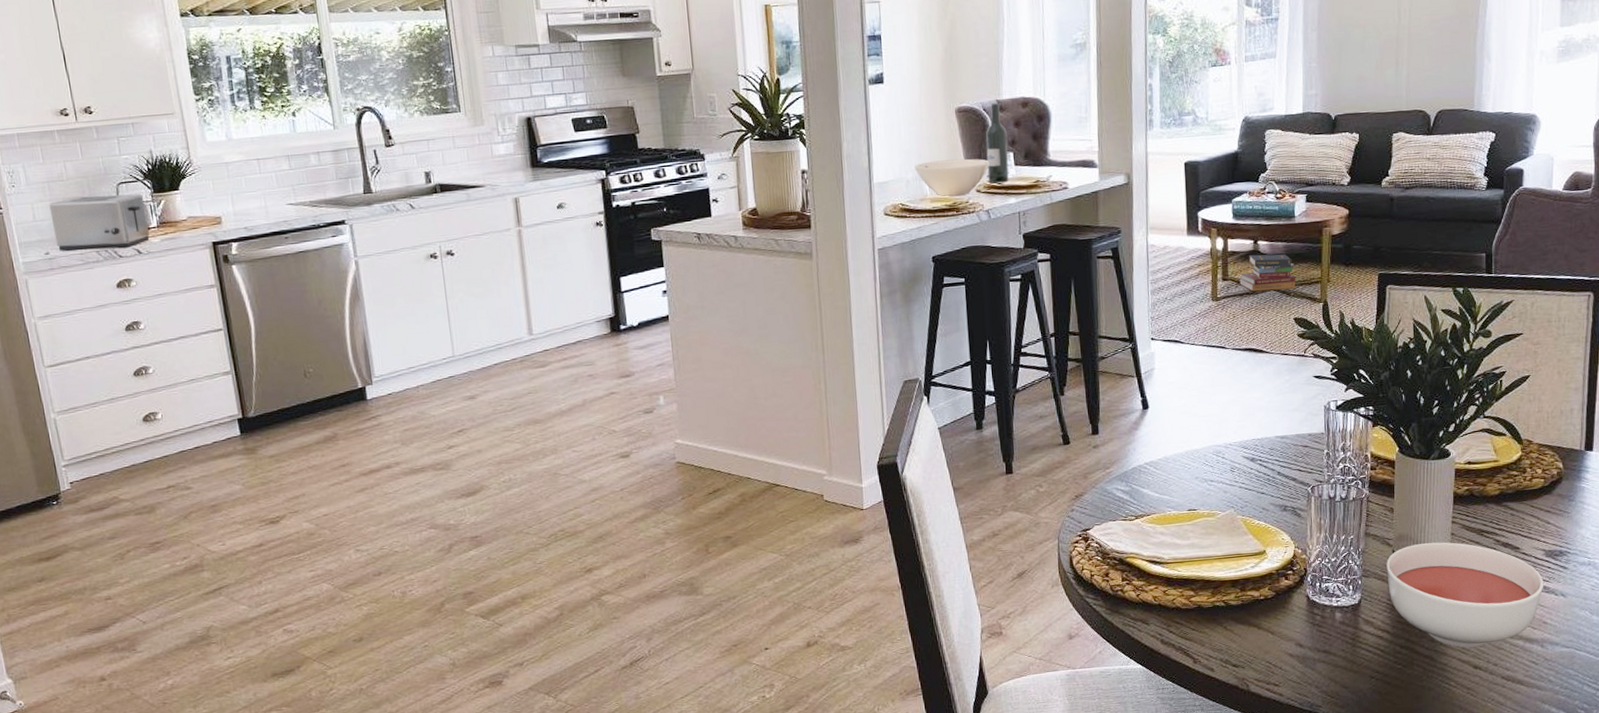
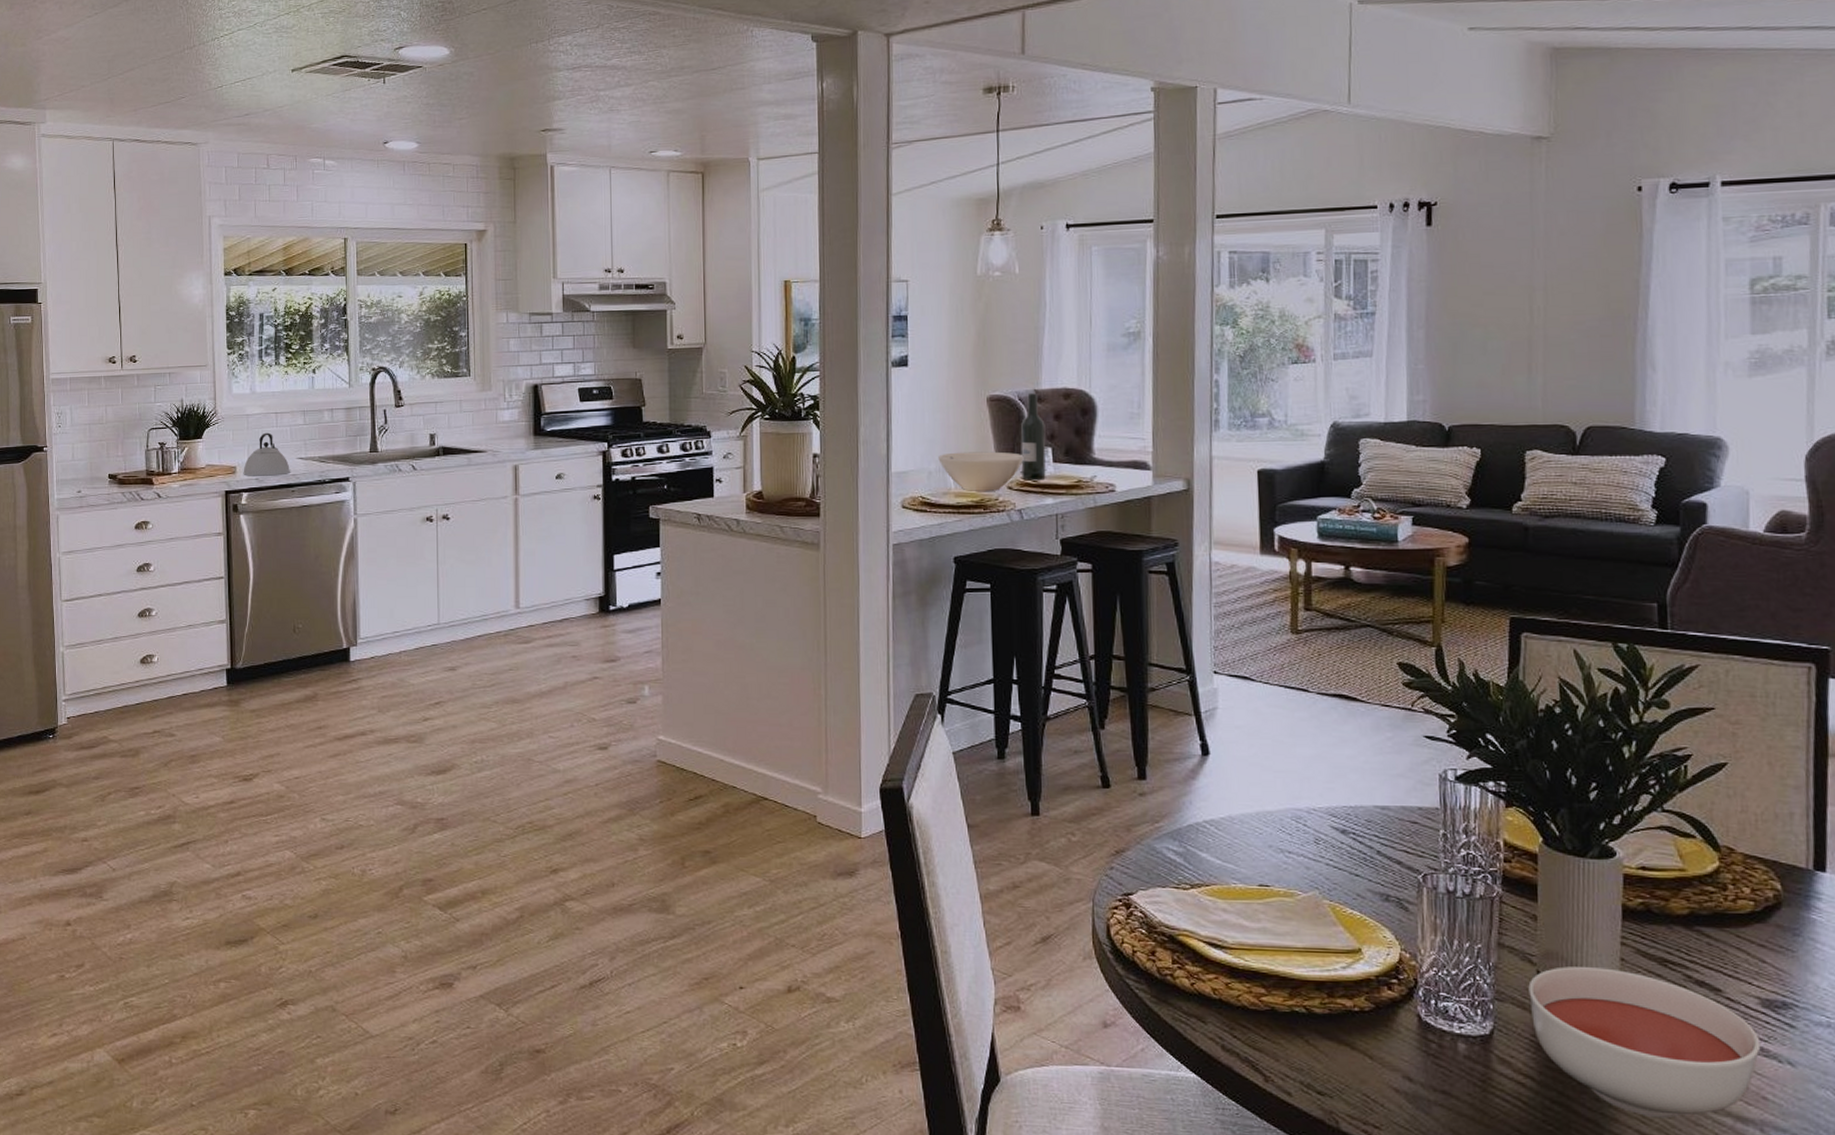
toaster: present [49,193,150,252] -> none [87,439,170,492]
kettle: none [229,180,281,227] -> present [243,432,290,477]
books: present [1239,253,1295,292] -> none [1326,582,1399,627]

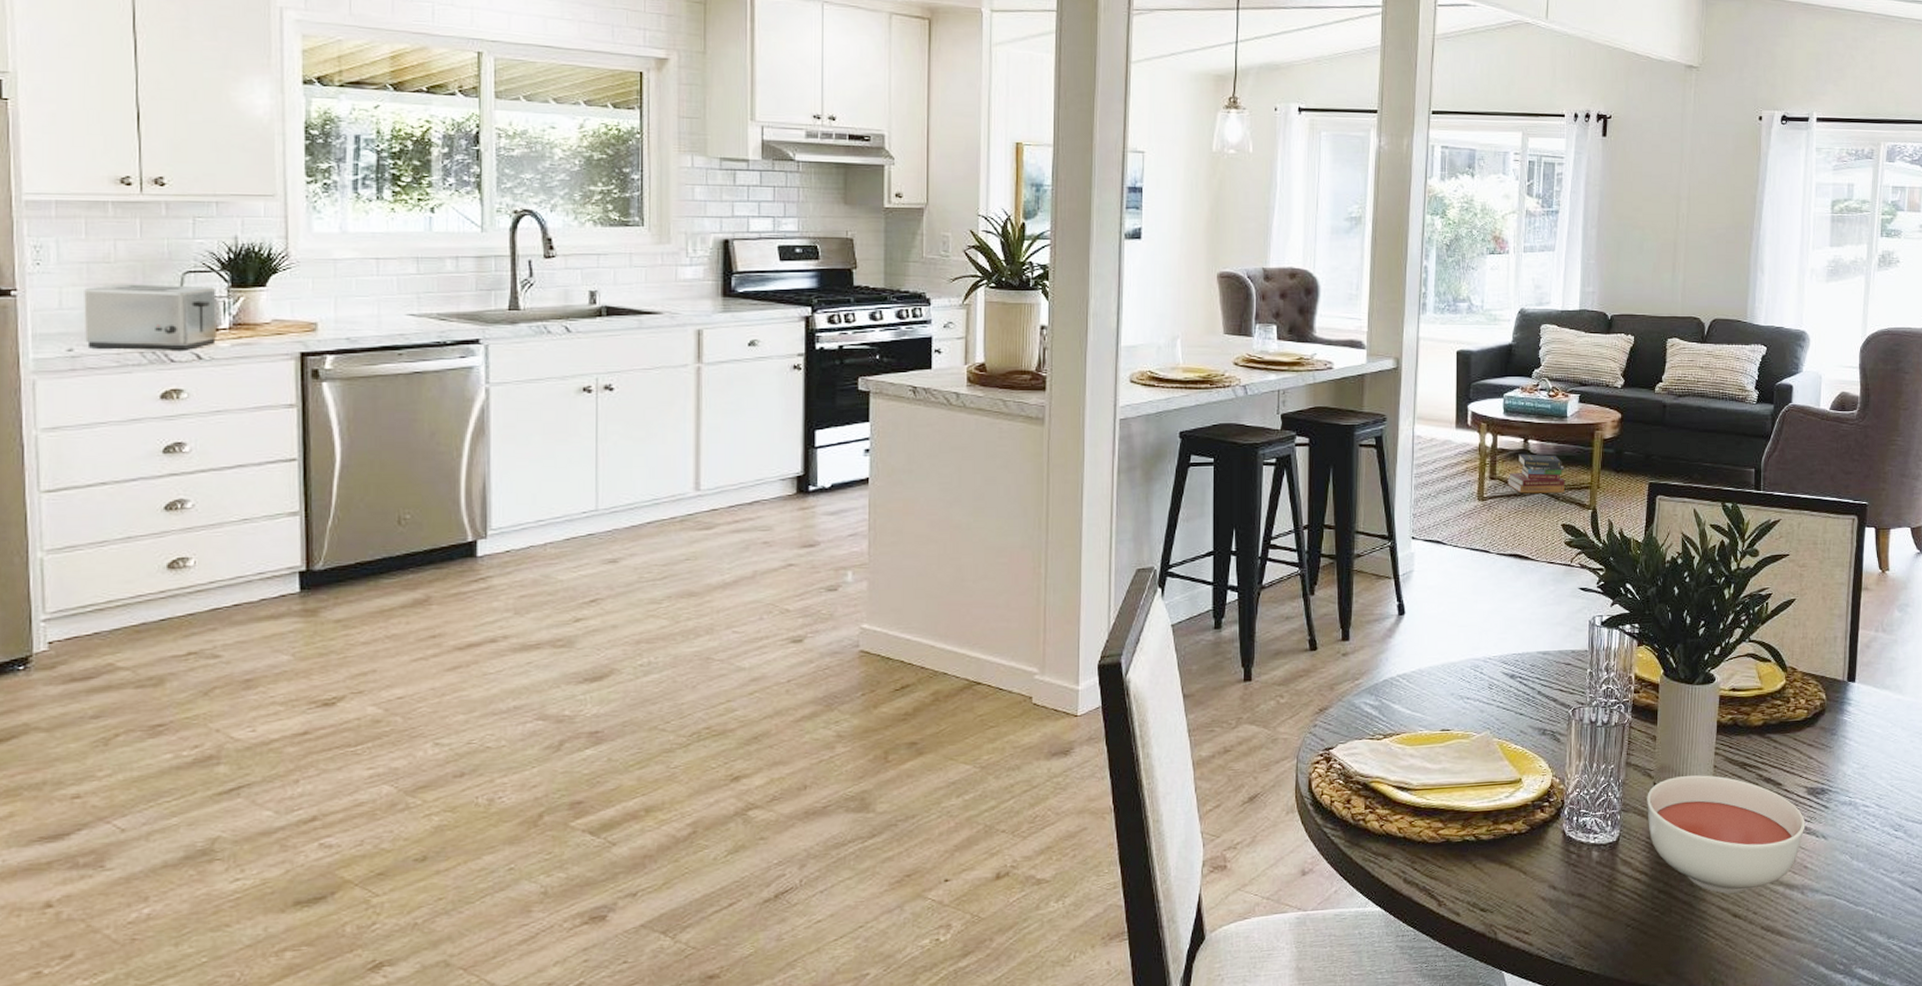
toaster: none [87,439,170,492] -> present [84,283,217,352]
kettle: present [243,432,290,477] -> none [327,282,396,337]
bowl: present [938,451,1024,491] -> none [1168,327,1250,367]
wine bottle: present [1020,393,1046,481] -> none [1248,272,1272,357]
books: none [1326,582,1399,627] -> present [1507,454,1565,494]

